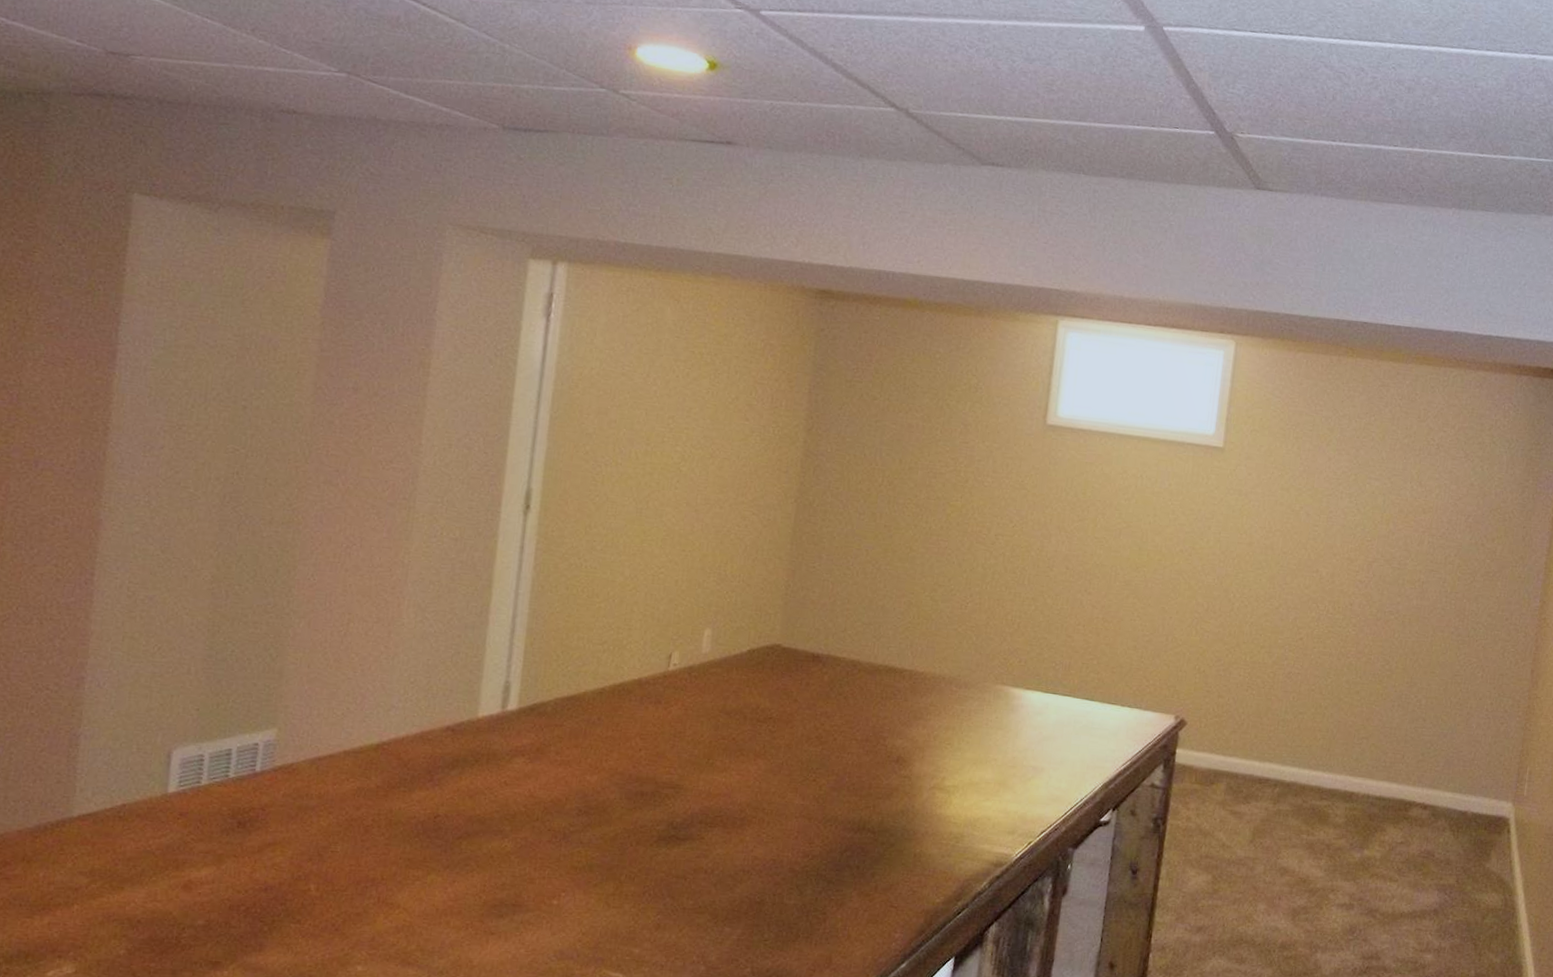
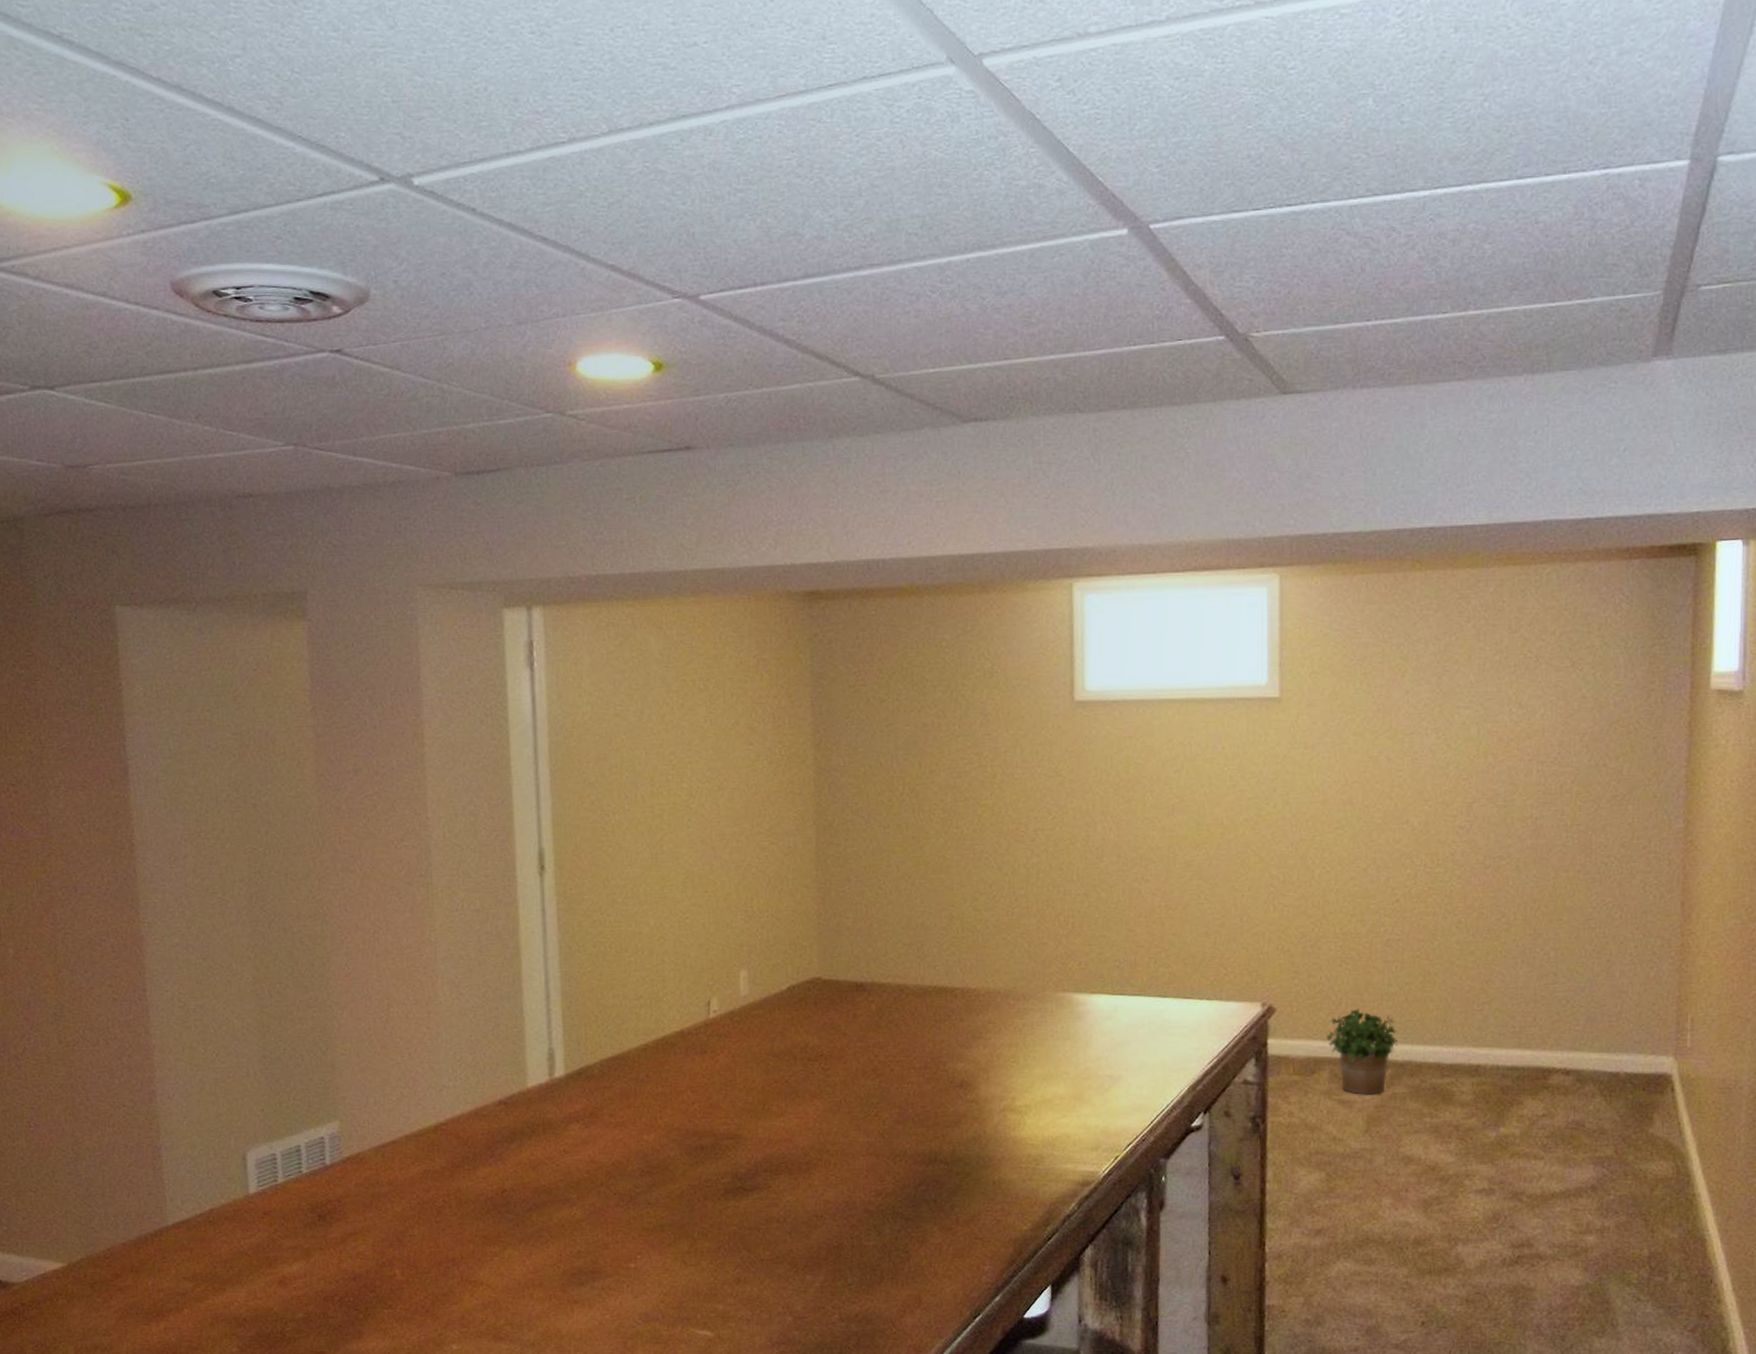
potted plant: none [1227,730,1288,809] -> present [1326,1009,1397,1095]

